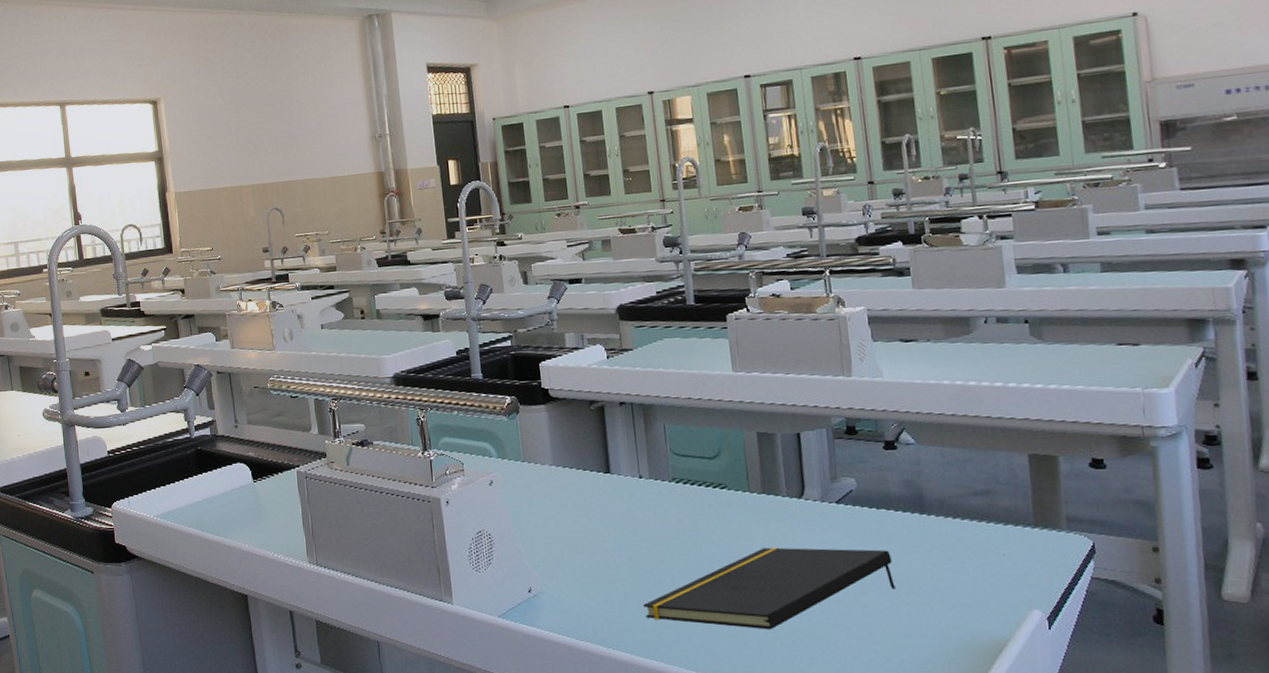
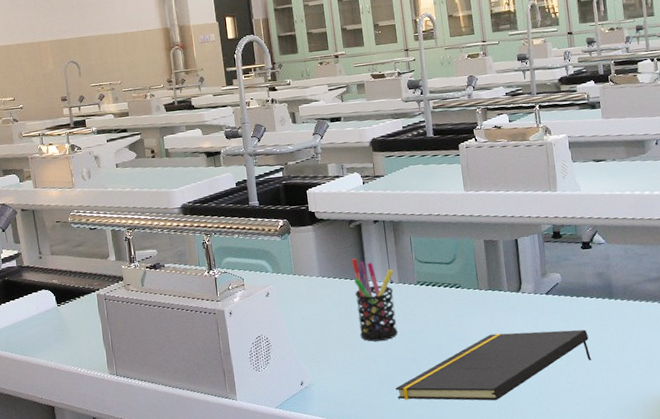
pen holder: none [592,446,647,547] -> present [352,258,398,342]

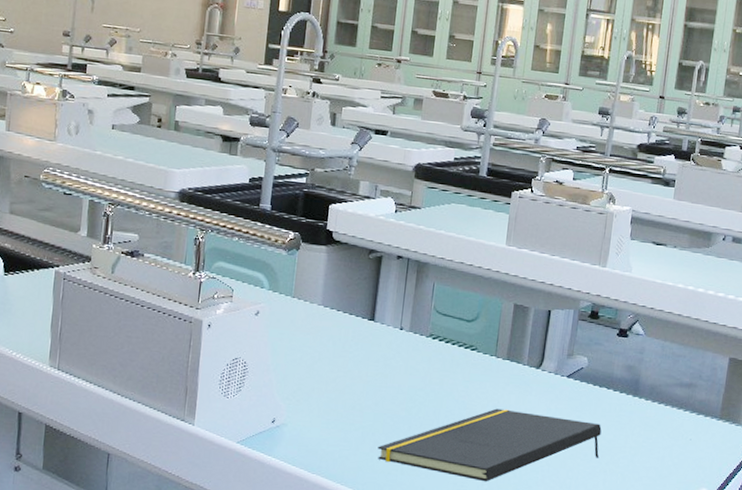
pen holder: present [352,258,398,342] -> none [352,293,407,392]

